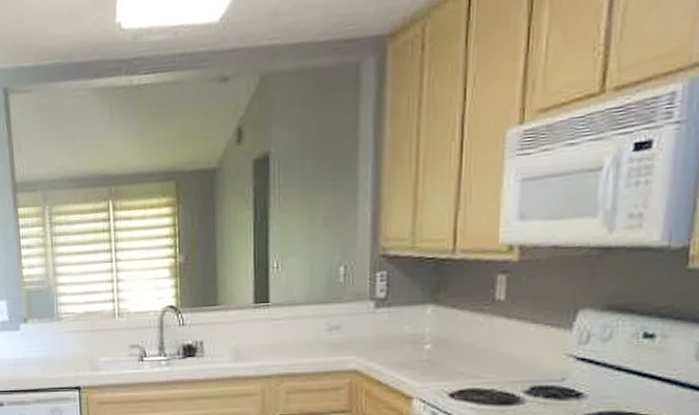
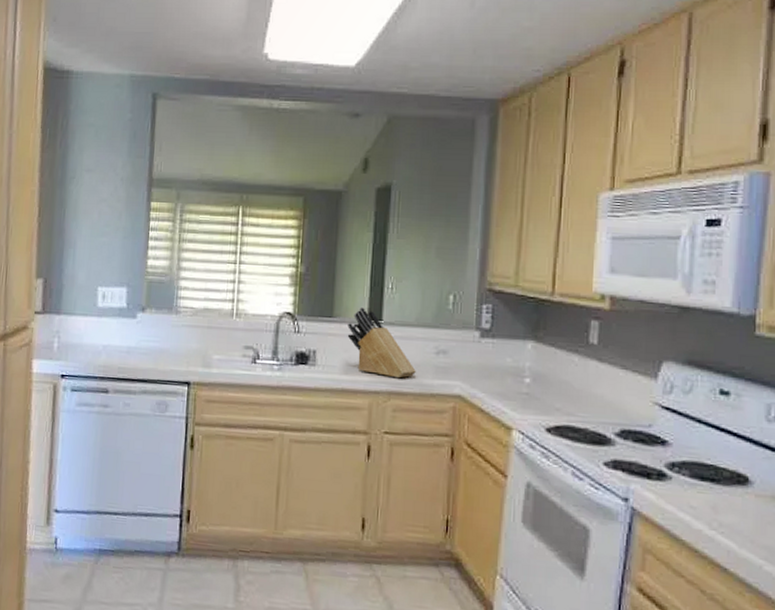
knife block: none [233,291,308,360] -> present [347,307,416,379]

